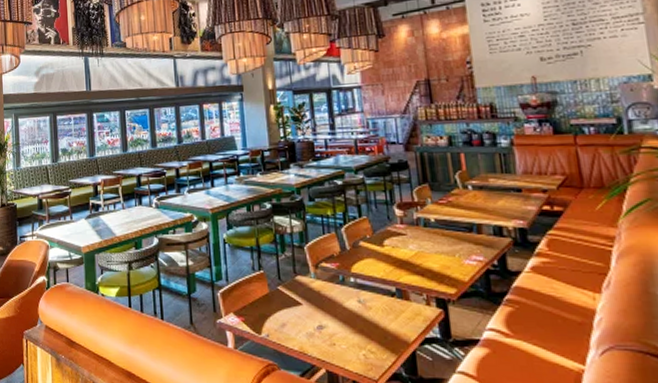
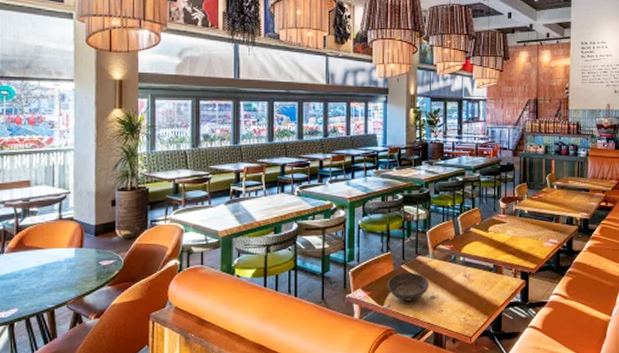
bowl: none [262,294,315,331] -> present [386,272,430,301]

